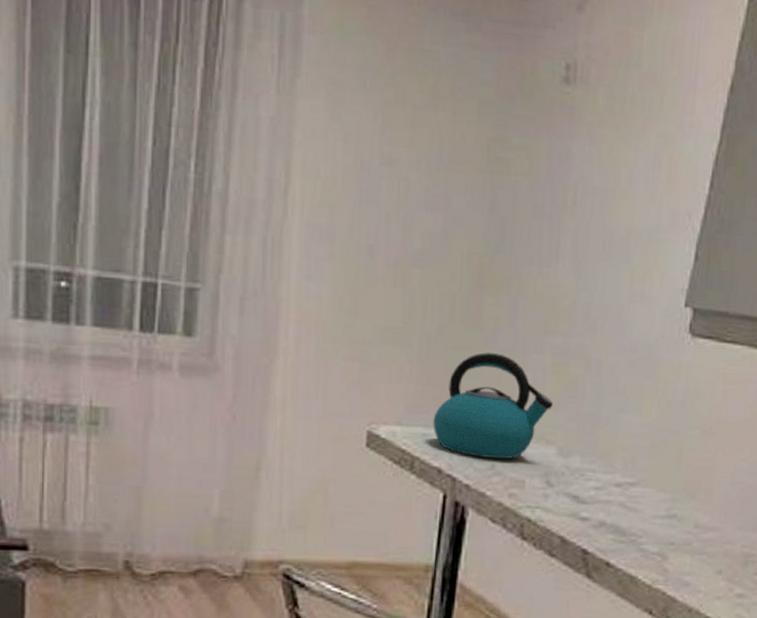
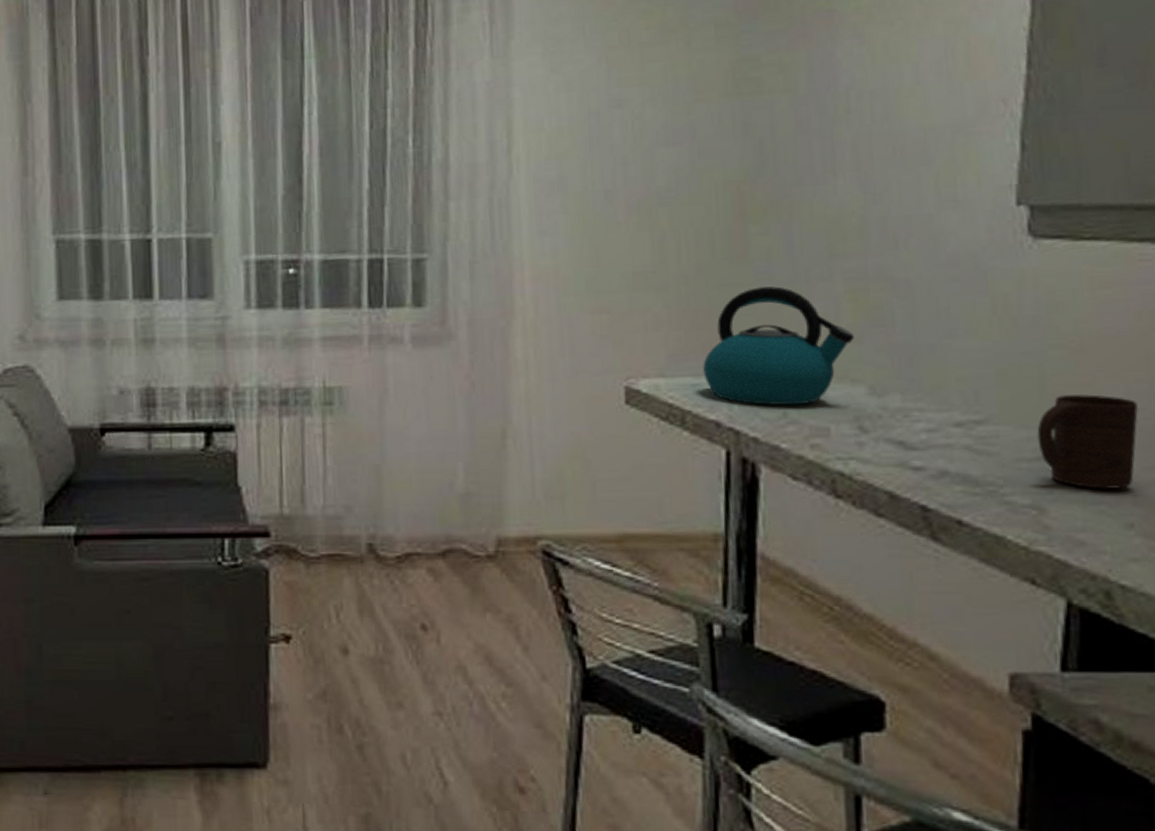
cup: none [670,467,739,543] -> present [1037,394,1138,489]

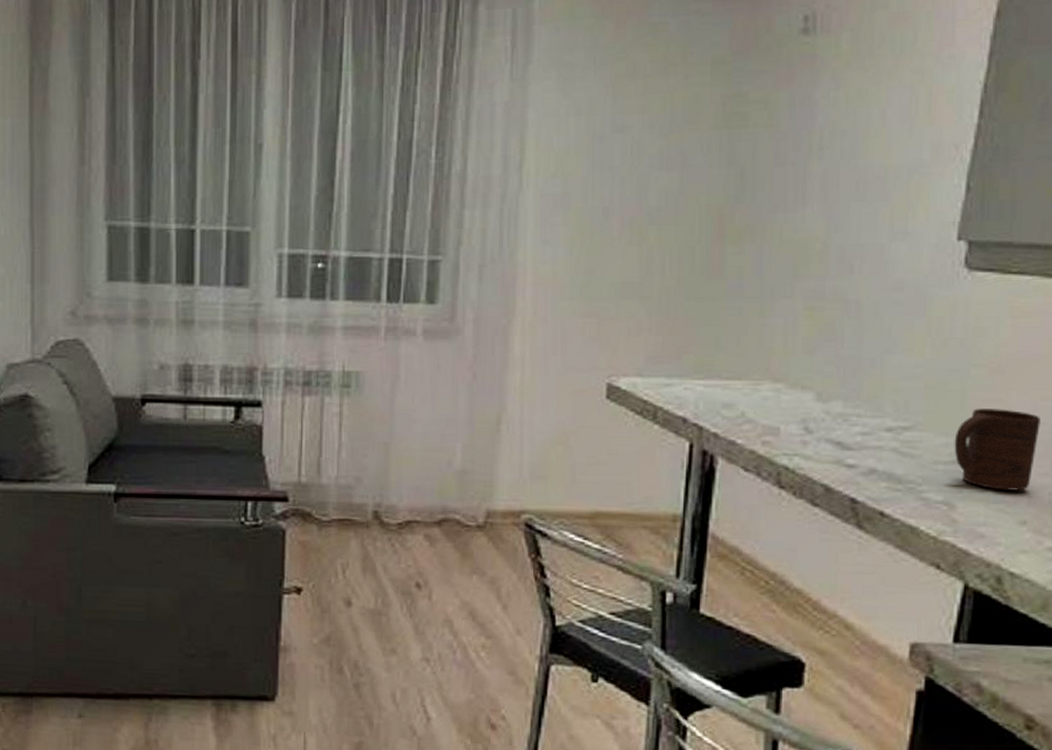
kettle: present [703,286,854,406] -> none [676,301,807,407]

